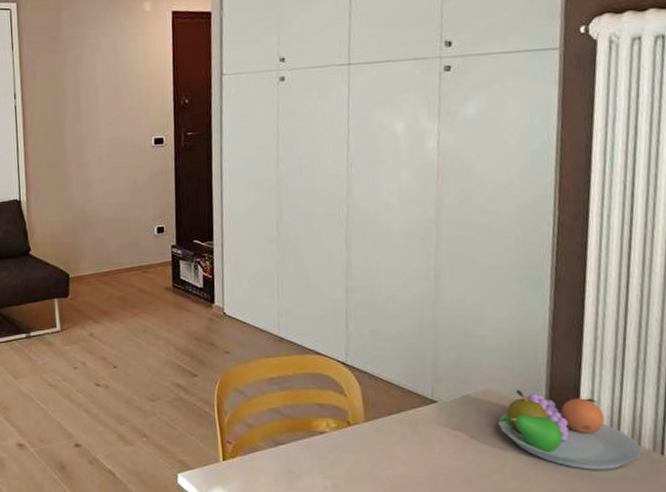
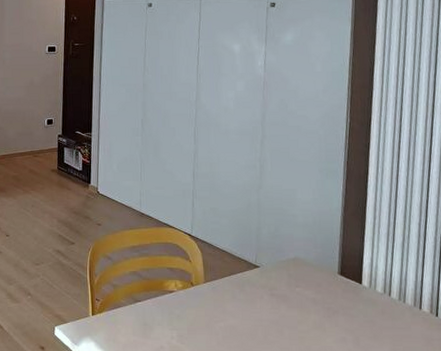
fruit bowl: present [498,390,642,470] -> none [304,257,406,322]

